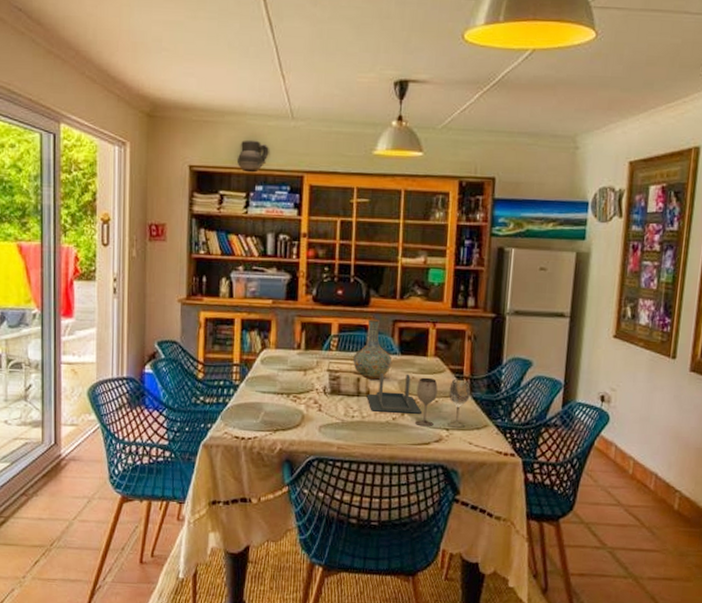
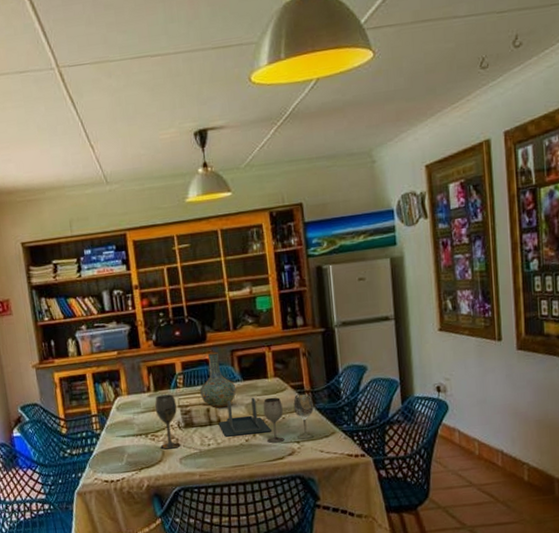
ceramic jug: present [238,140,269,173] -> none [64,209,91,240]
wine glass: none [301,355,327,415] -> present [154,394,181,450]

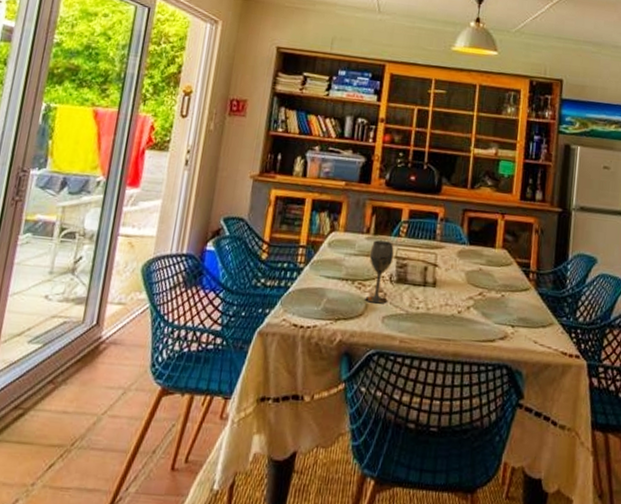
vase: present [200,351,237,408] -> none [421,206,461,270]
napkin holder: present [218,397,271,437] -> none [433,262,488,308]
wineglass: present [263,393,315,444] -> none [481,269,537,326]

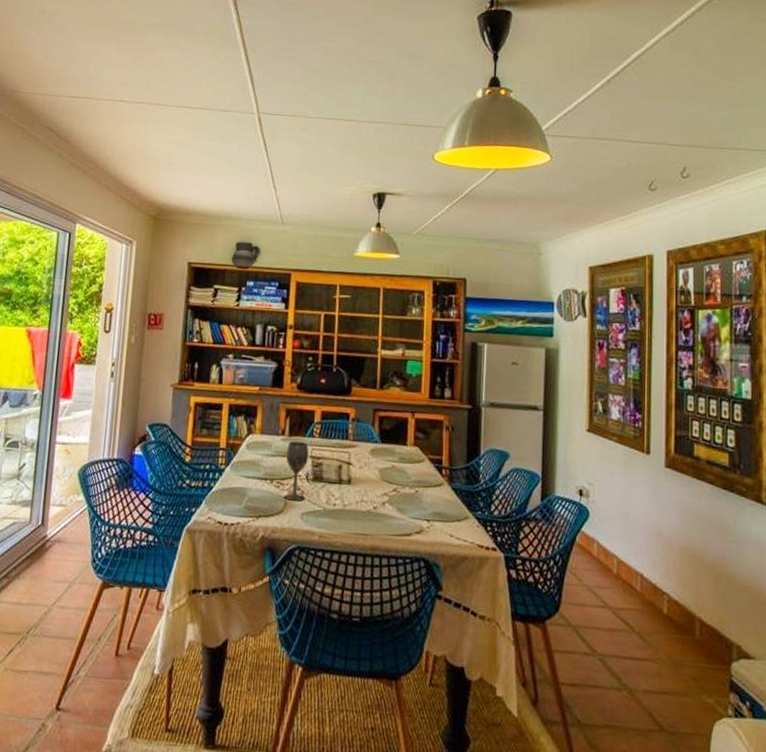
ceramic jug: none [324,28,355,59] -> present [232,241,261,270]

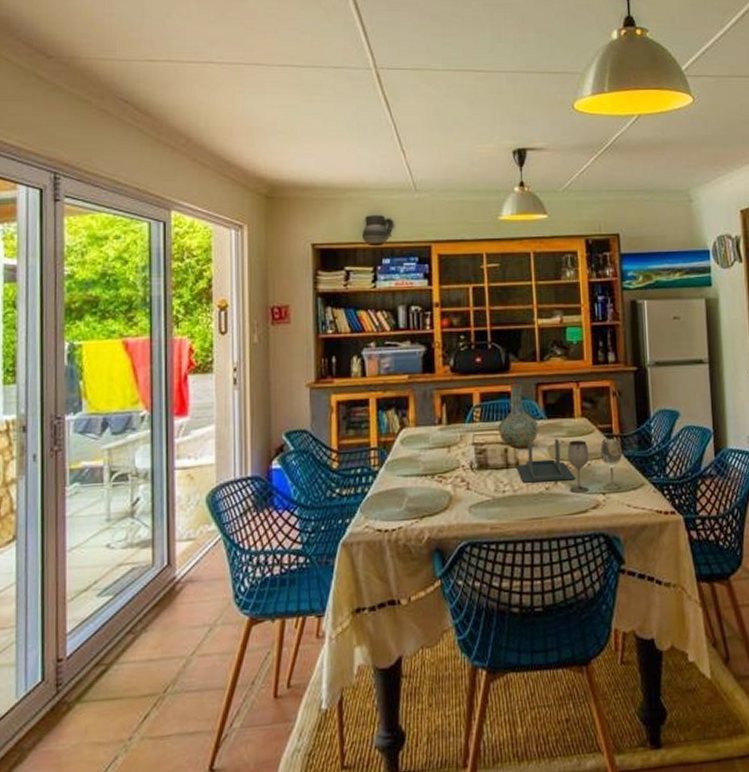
wine glass: present [284,441,310,501] -> none [445,429,472,495]
vase: none [335,407,373,468] -> present [498,384,539,449]
napkin holder: none [348,460,402,504] -> present [516,438,575,483]
wineglass: none [396,466,450,521] -> present [567,438,622,494]

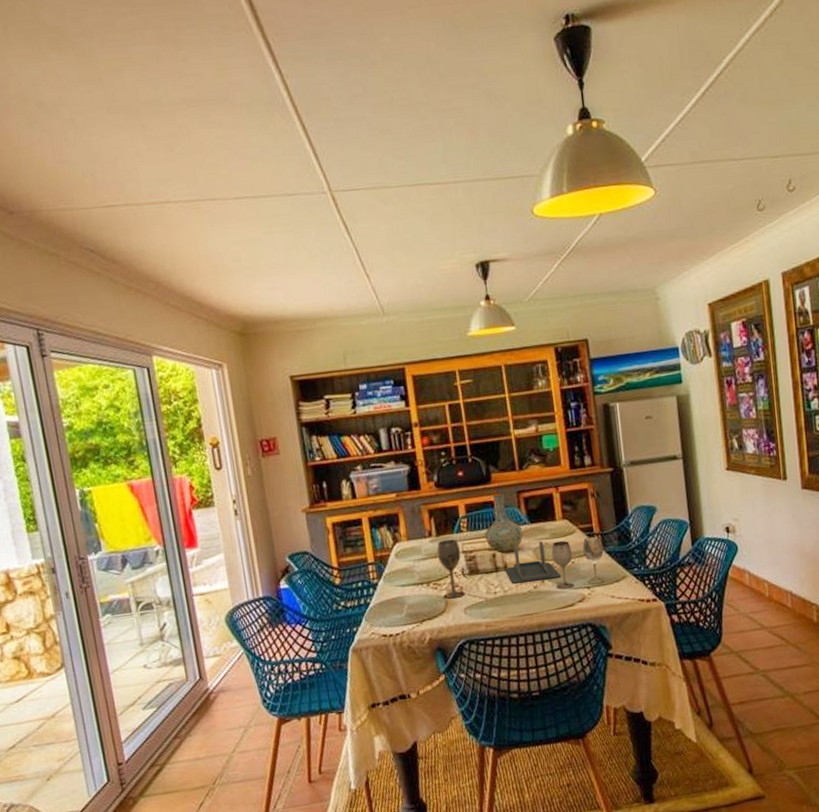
ceramic jug: present [362,214,394,247] -> none [337,341,367,374]
wine glass: none [445,429,472,495] -> present [436,539,465,599]

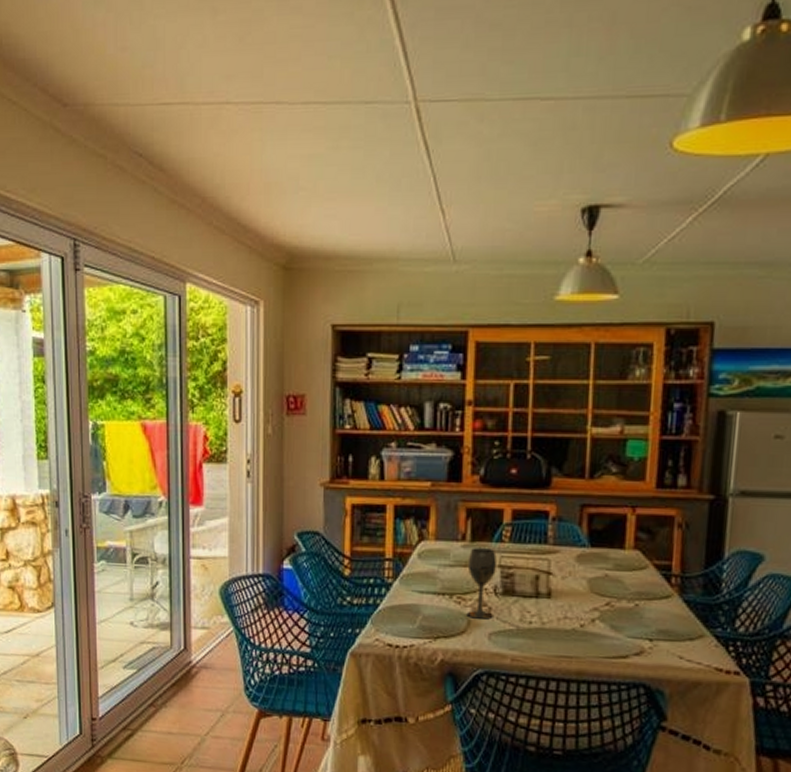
vase: present [485,493,524,554] -> none [530,502,580,578]
napkin holder: present [505,541,561,584] -> none [547,568,617,620]
wineglass: present [551,536,605,590] -> none [609,575,681,640]

